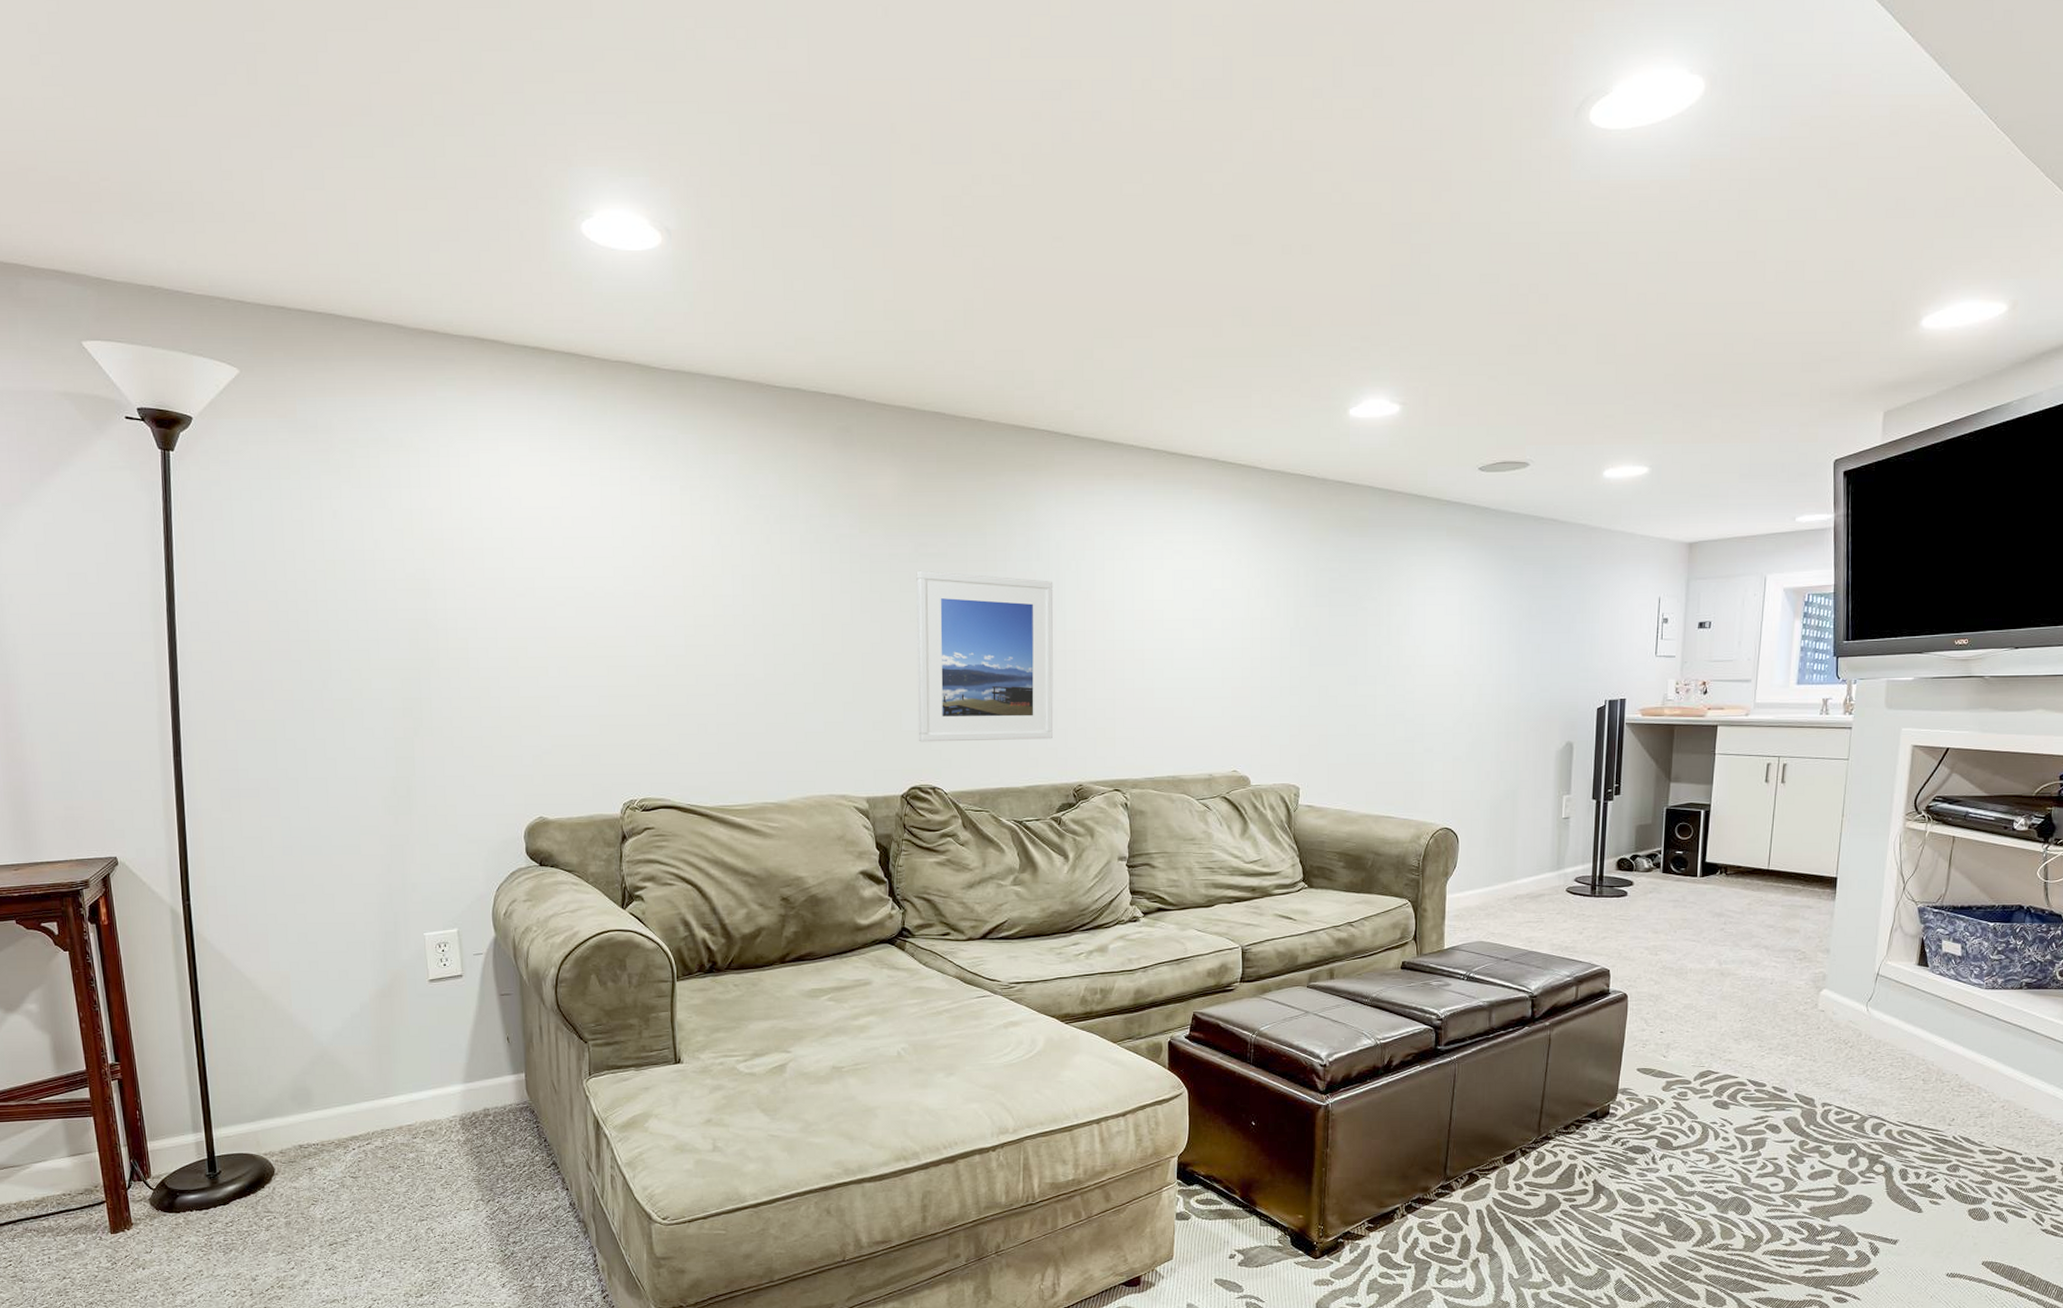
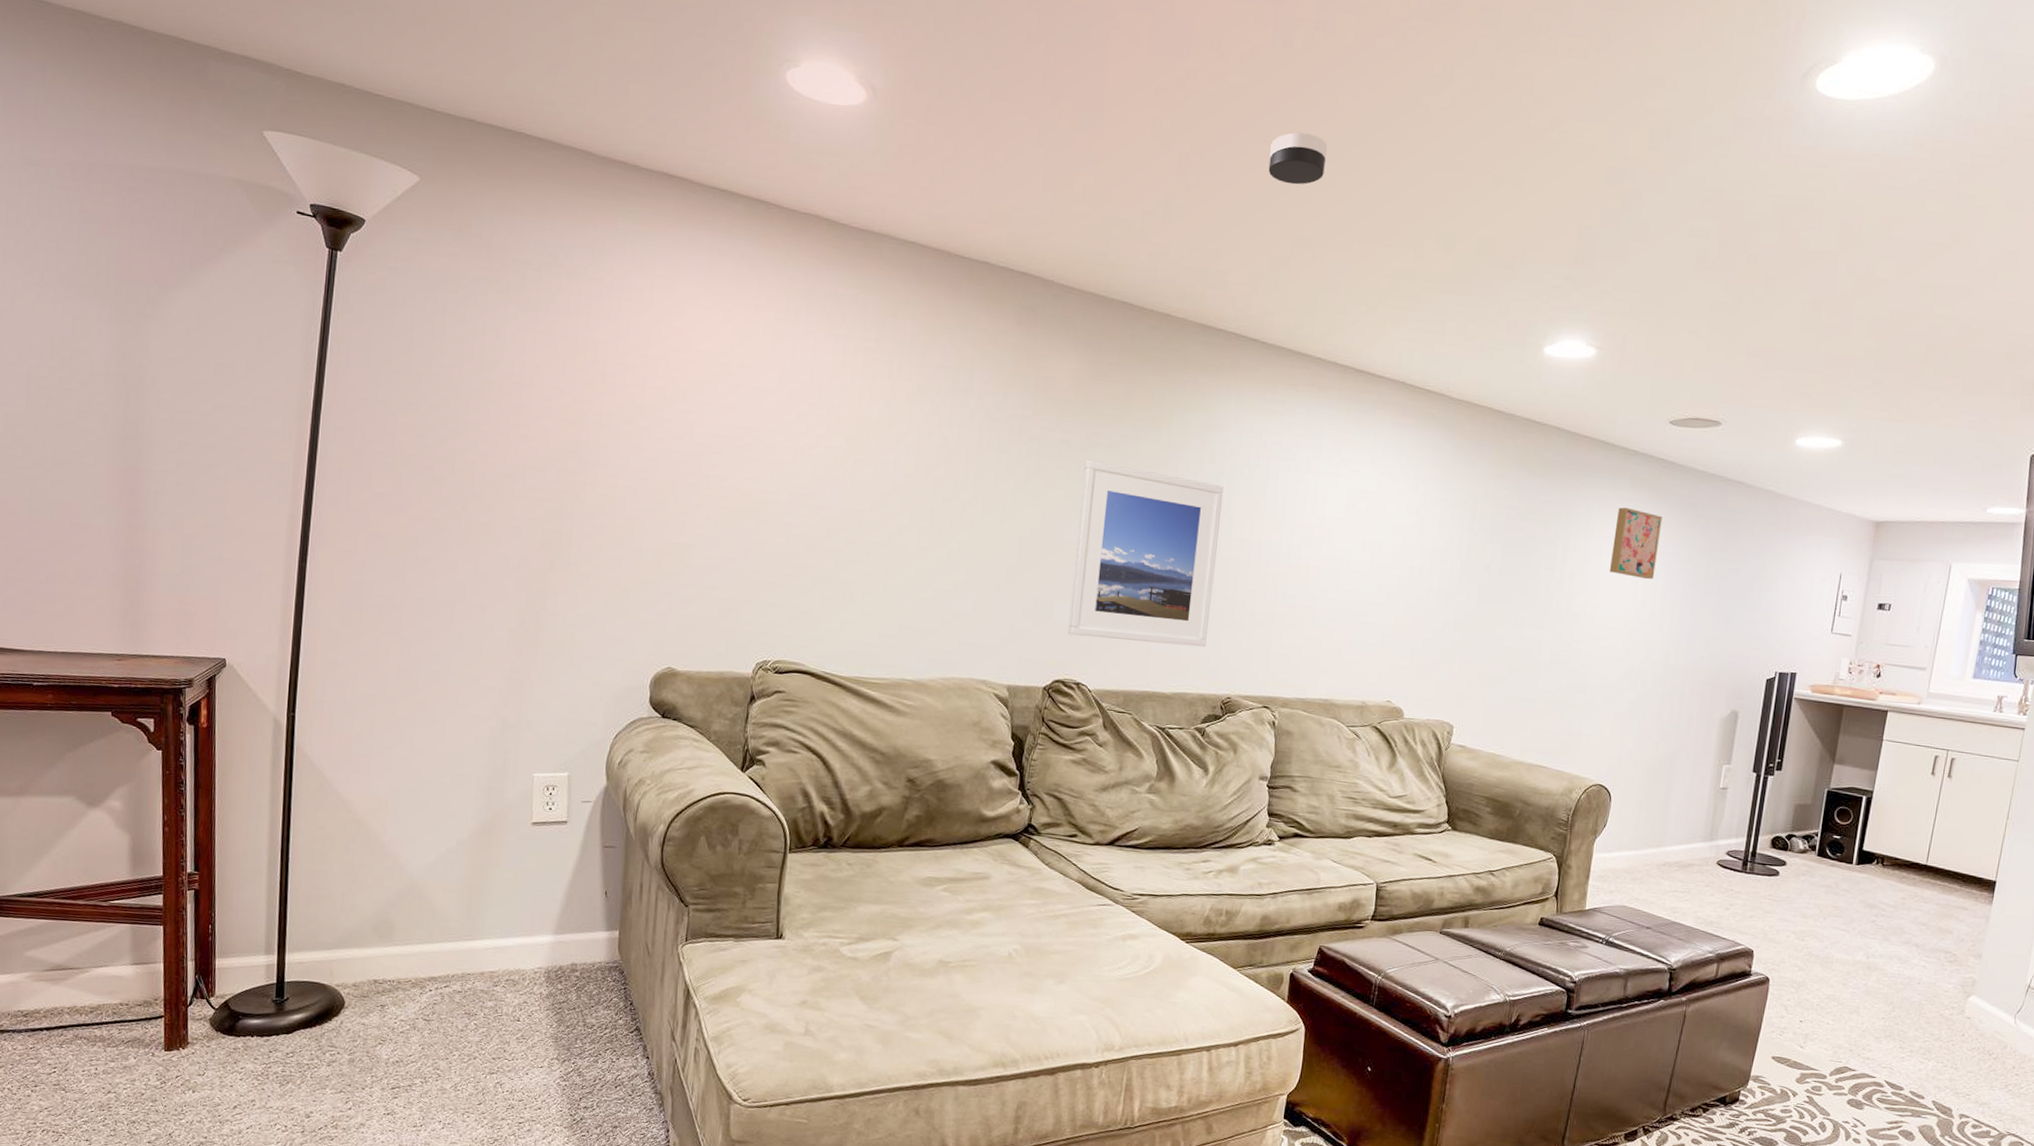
smoke detector: none [1061,225,1118,277] -> present [1268,132,1328,185]
wall art: none [1434,556,1481,625] -> present [1609,507,1663,580]

